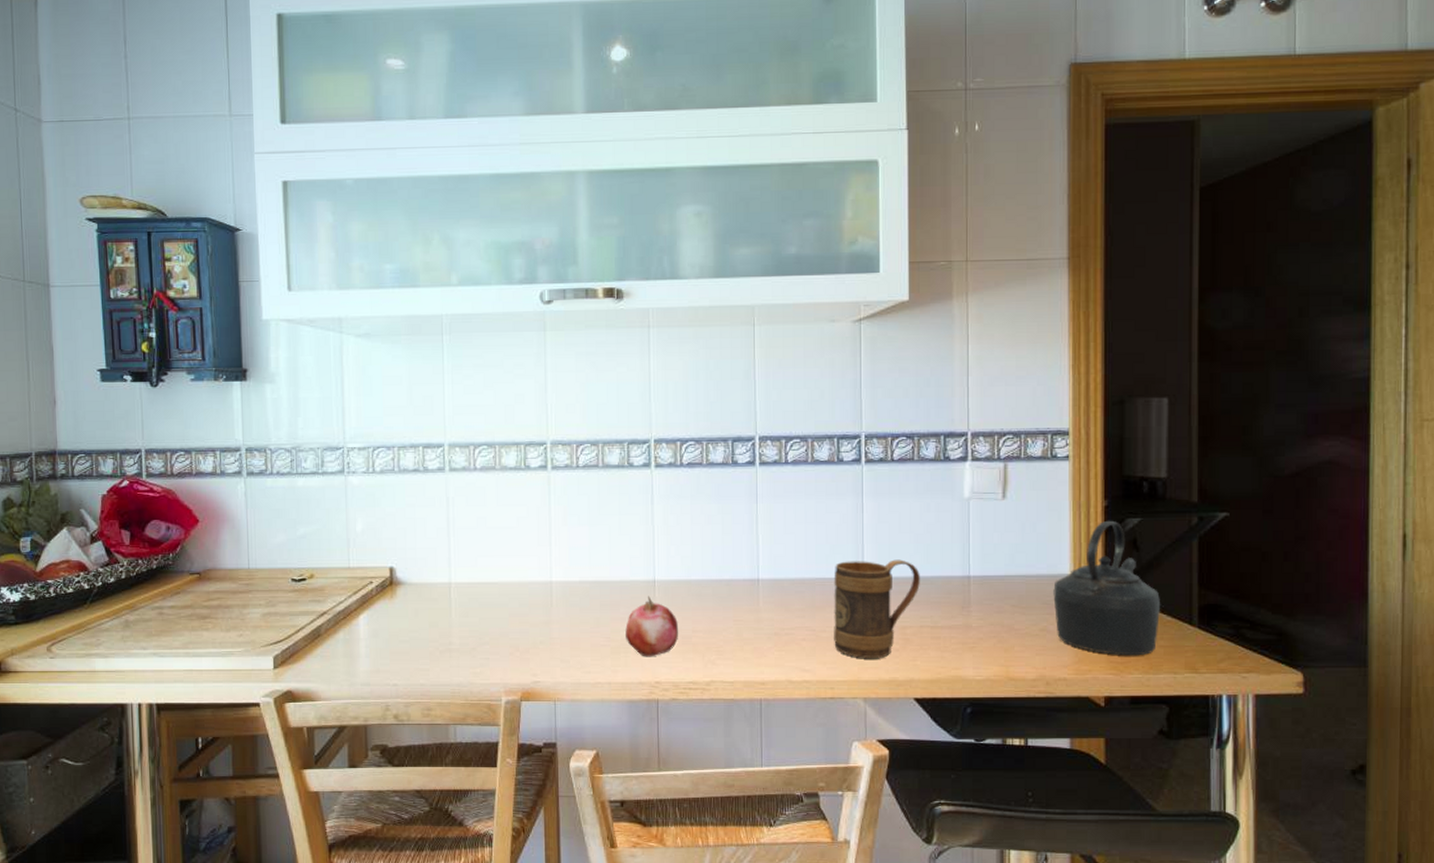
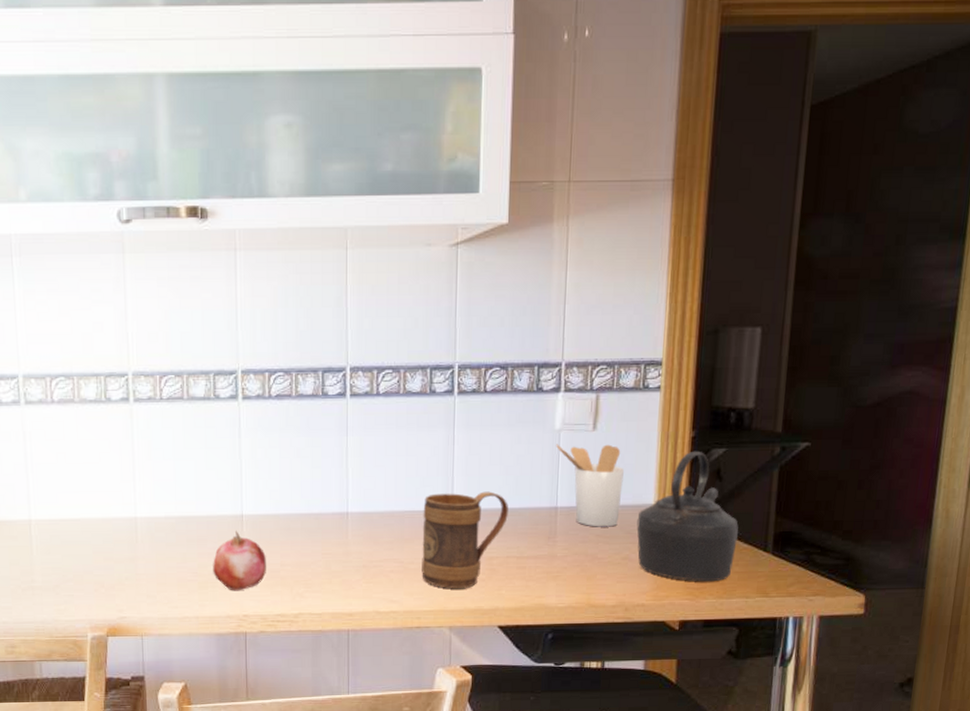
utensil holder: none [966,512,1036,597] -> present [556,444,624,527]

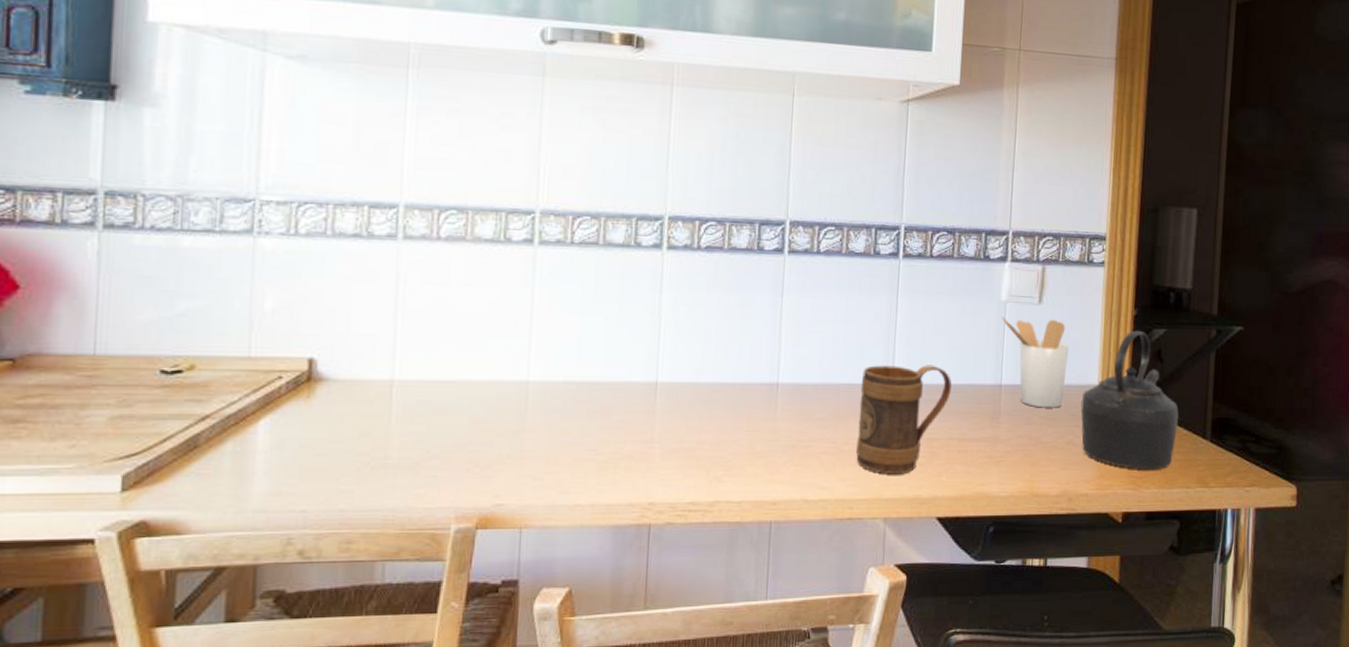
fruit: present [213,530,267,591] -> none [616,400,682,474]

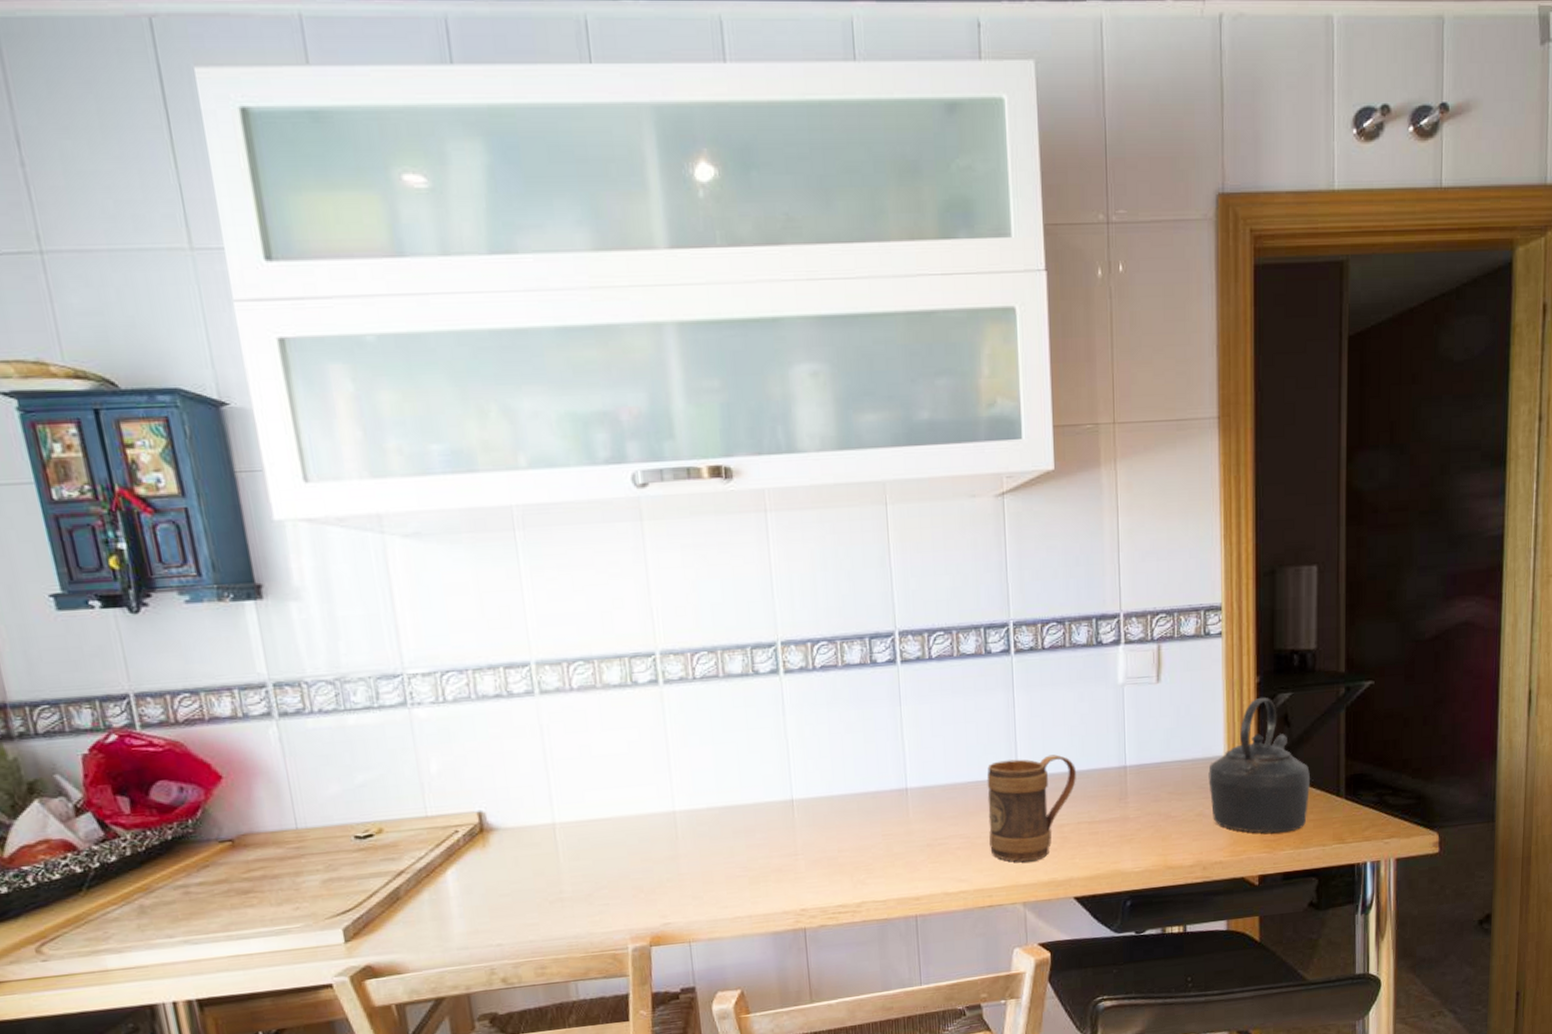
utensil holder: present [1002,316,1068,408] -> none [1121,696,1191,784]

